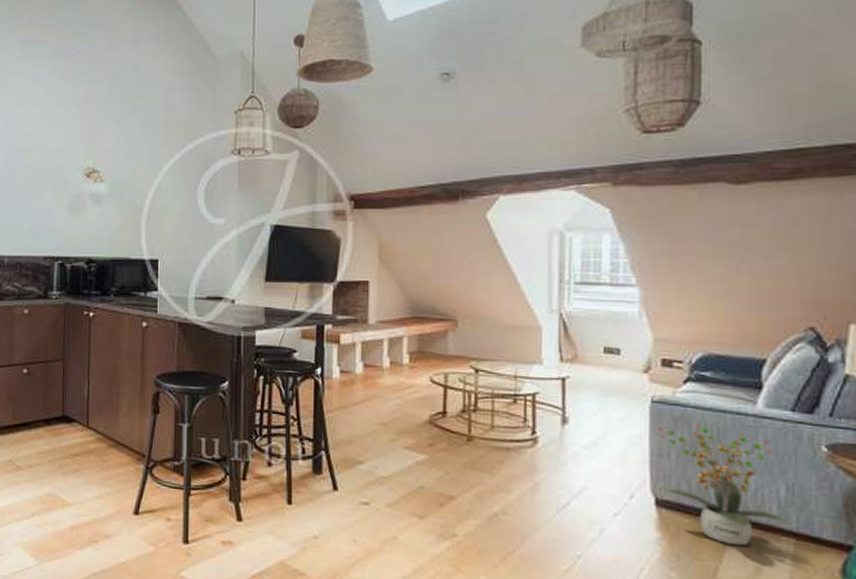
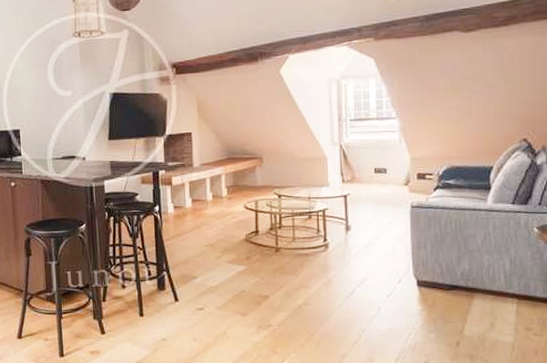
potted plant: present [658,424,787,547] -> none [417,221,511,309]

